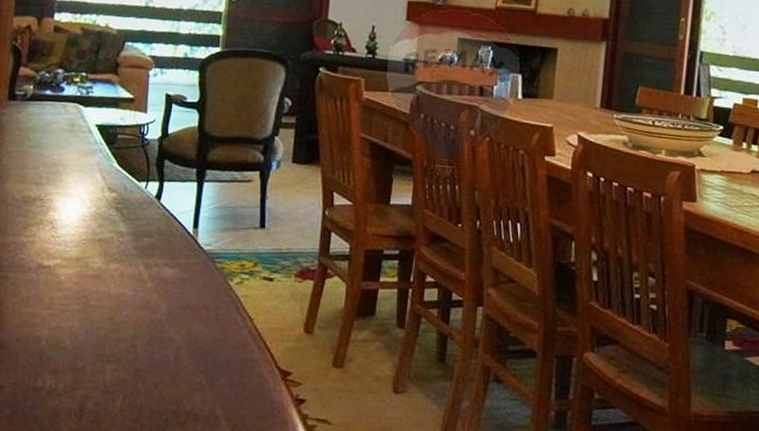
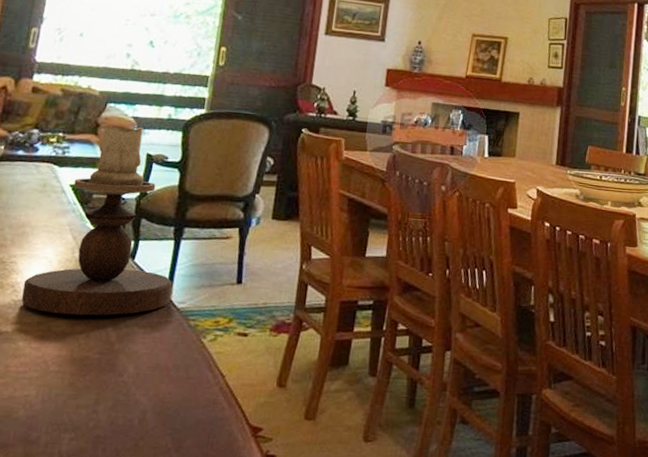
candlestick: none [59,64,198,255] -> present [21,125,173,316]

